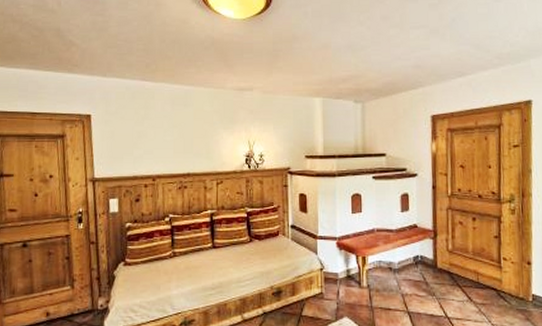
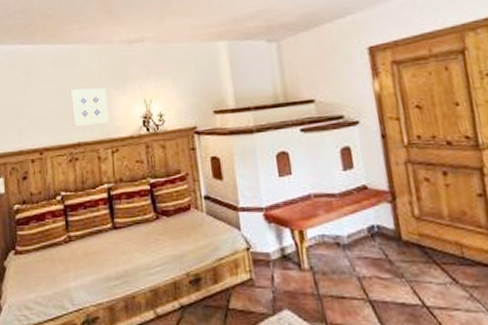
wall art: none [184,126,217,158] -> present [71,88,110,126]

